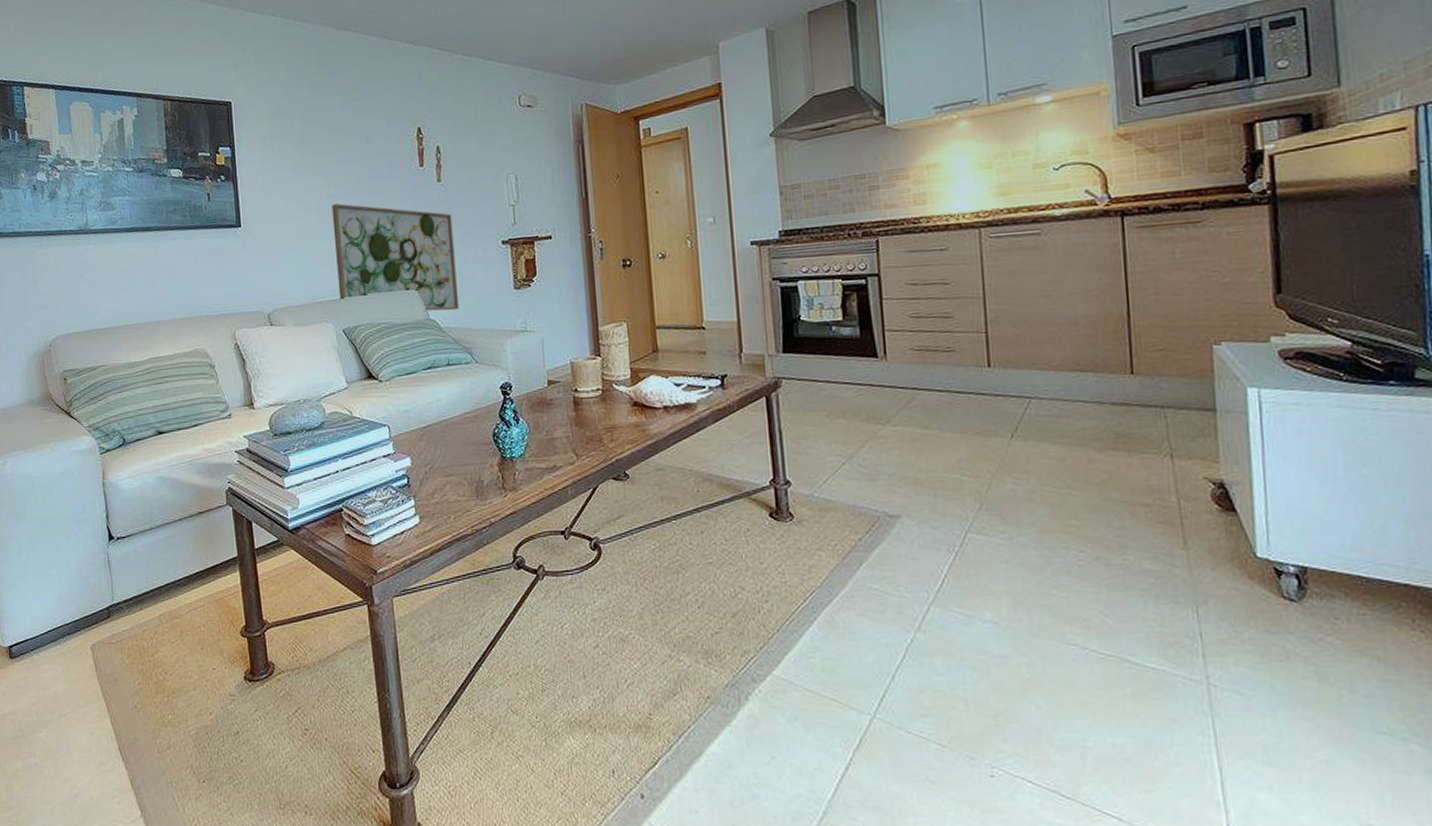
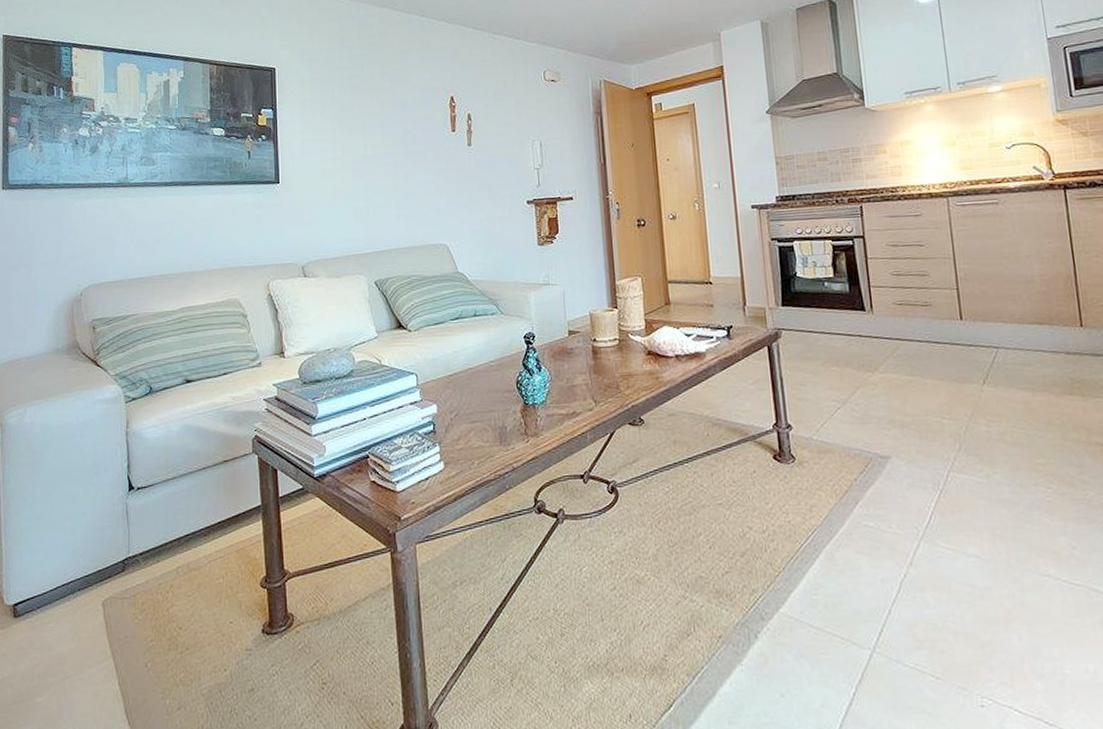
wall art: present [332,203,460,312] -> none [368,164,487,265]

